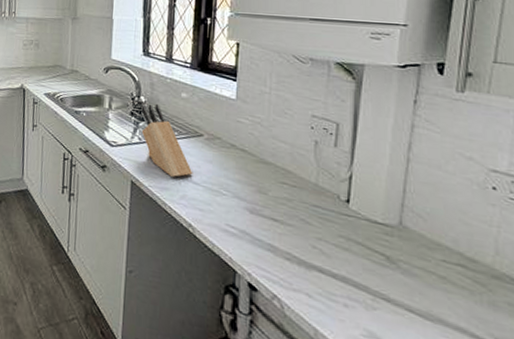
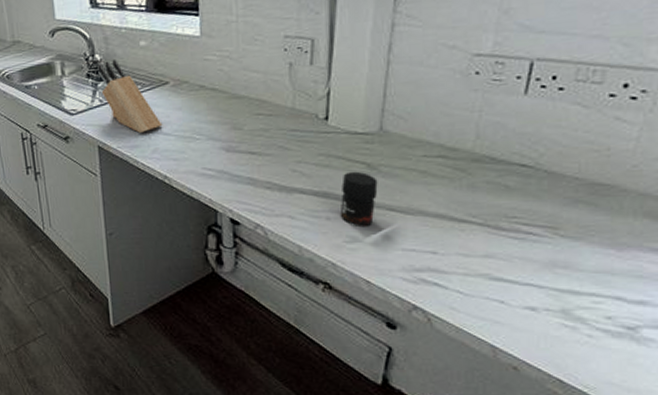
jar: none [357,260,397,325] -> present [340,171,378,228]

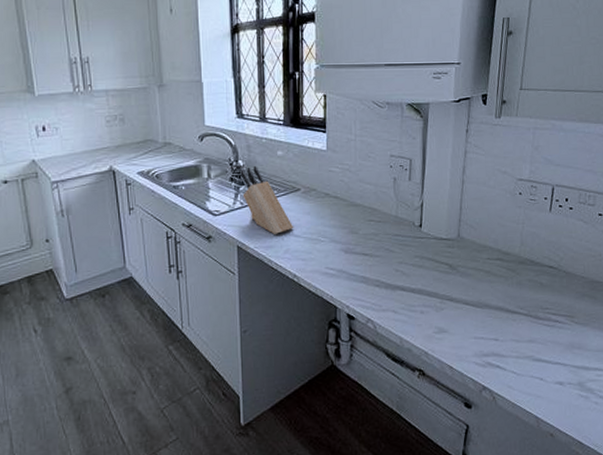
jar: present [340,171,378,228] -> none [430,271,457,320]

